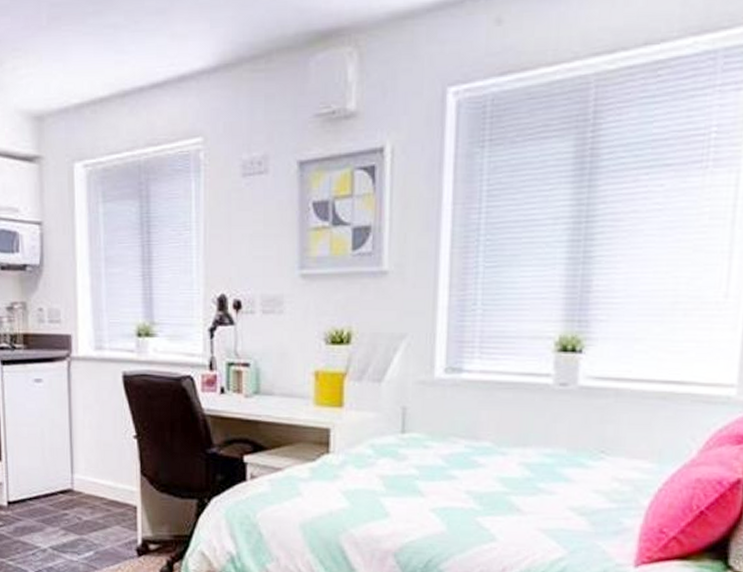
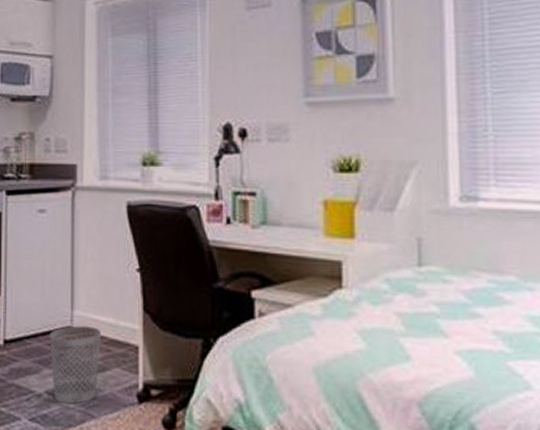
wastebasket: none [51,488,101,558] -> present [50,325,101,404]

